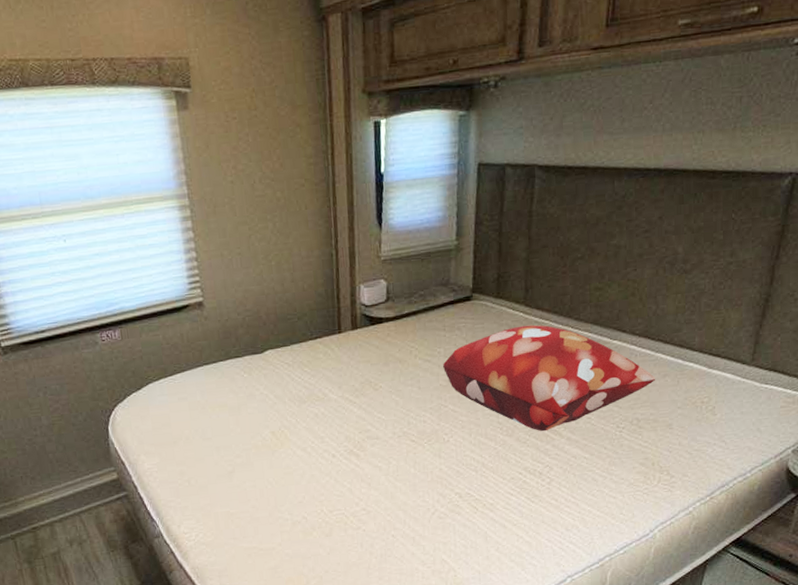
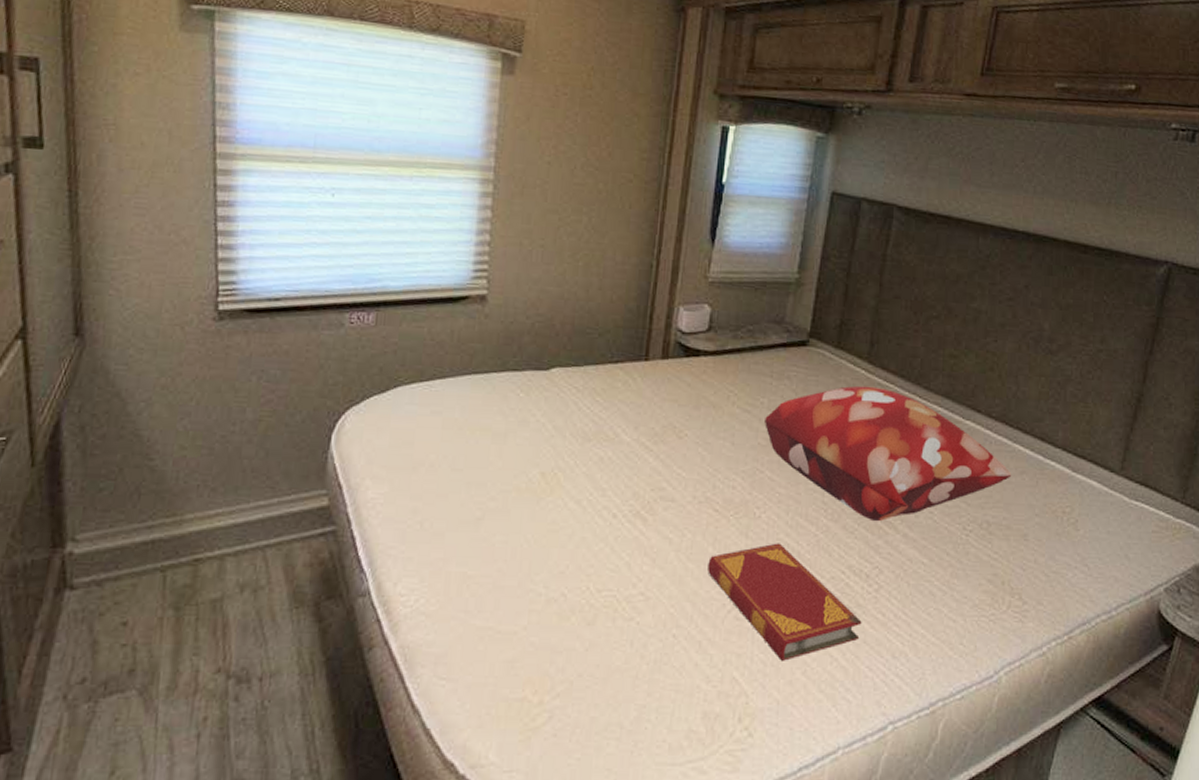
hardback book: none [412,458,539,543] -> present [708,543,862,661]

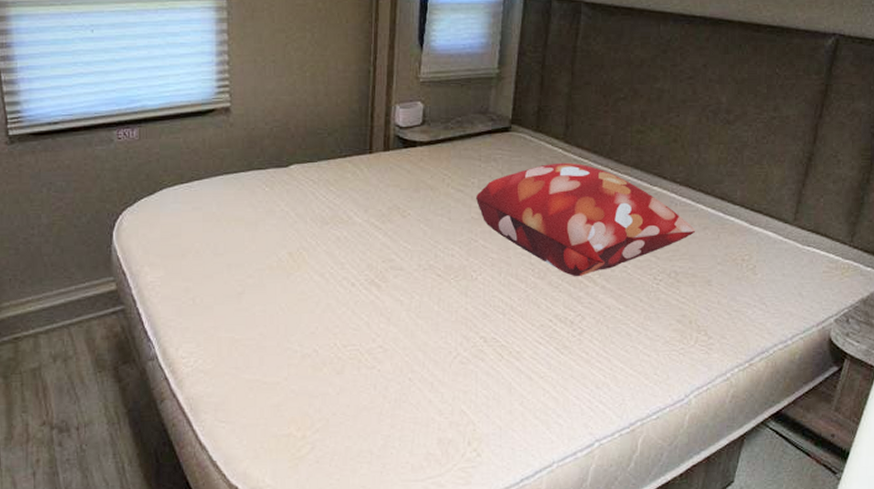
hardback book: present [708,543,862,661] -> none [435,299,569,395]

